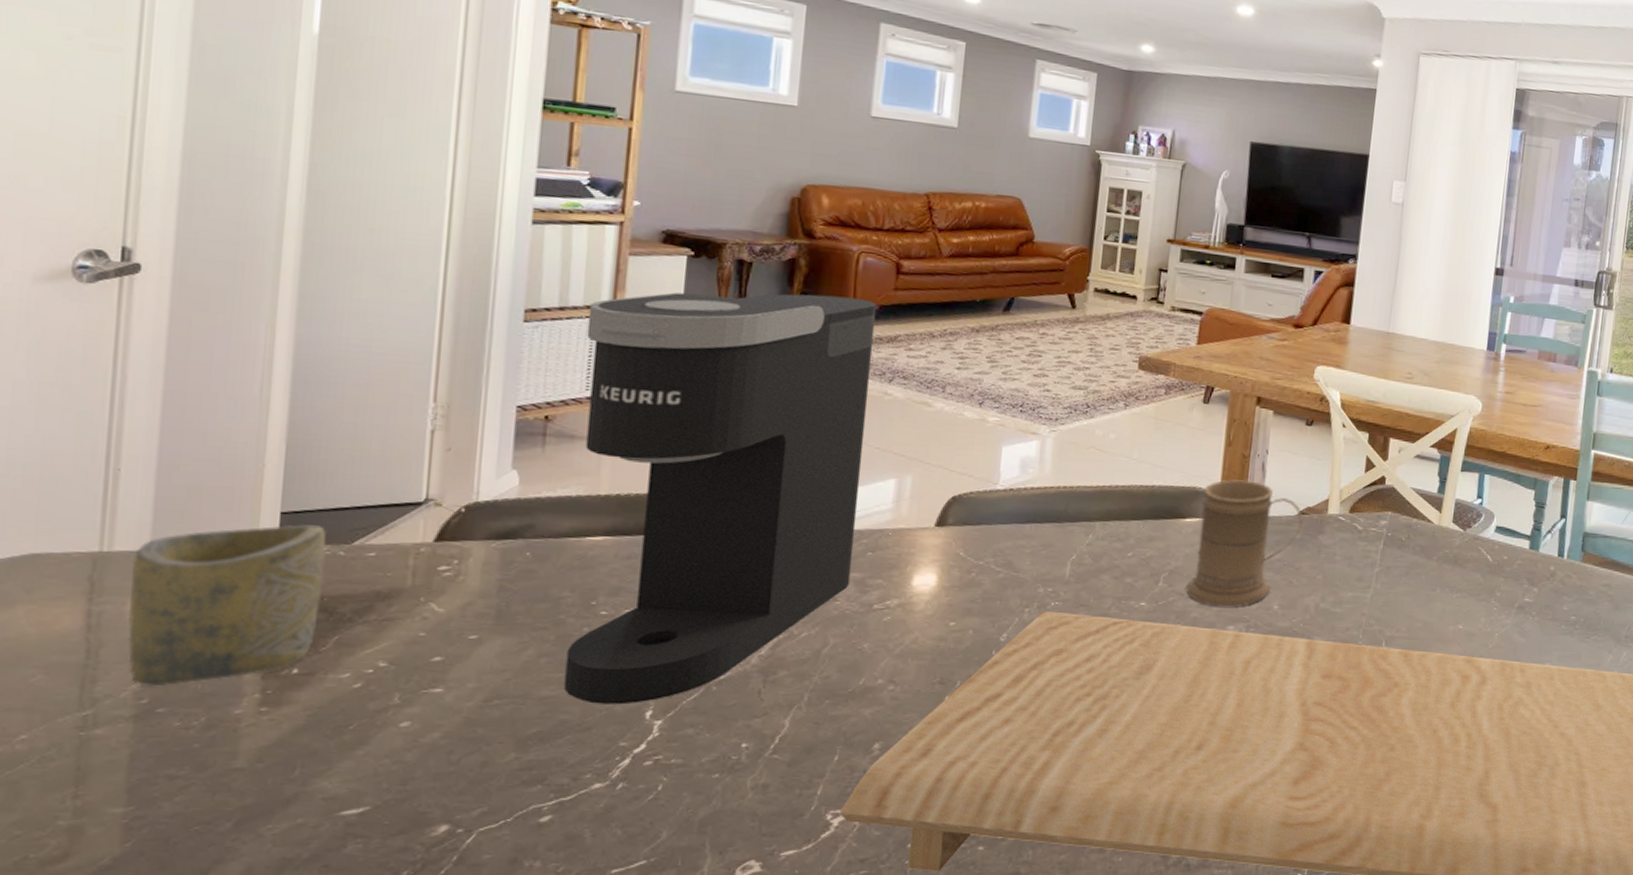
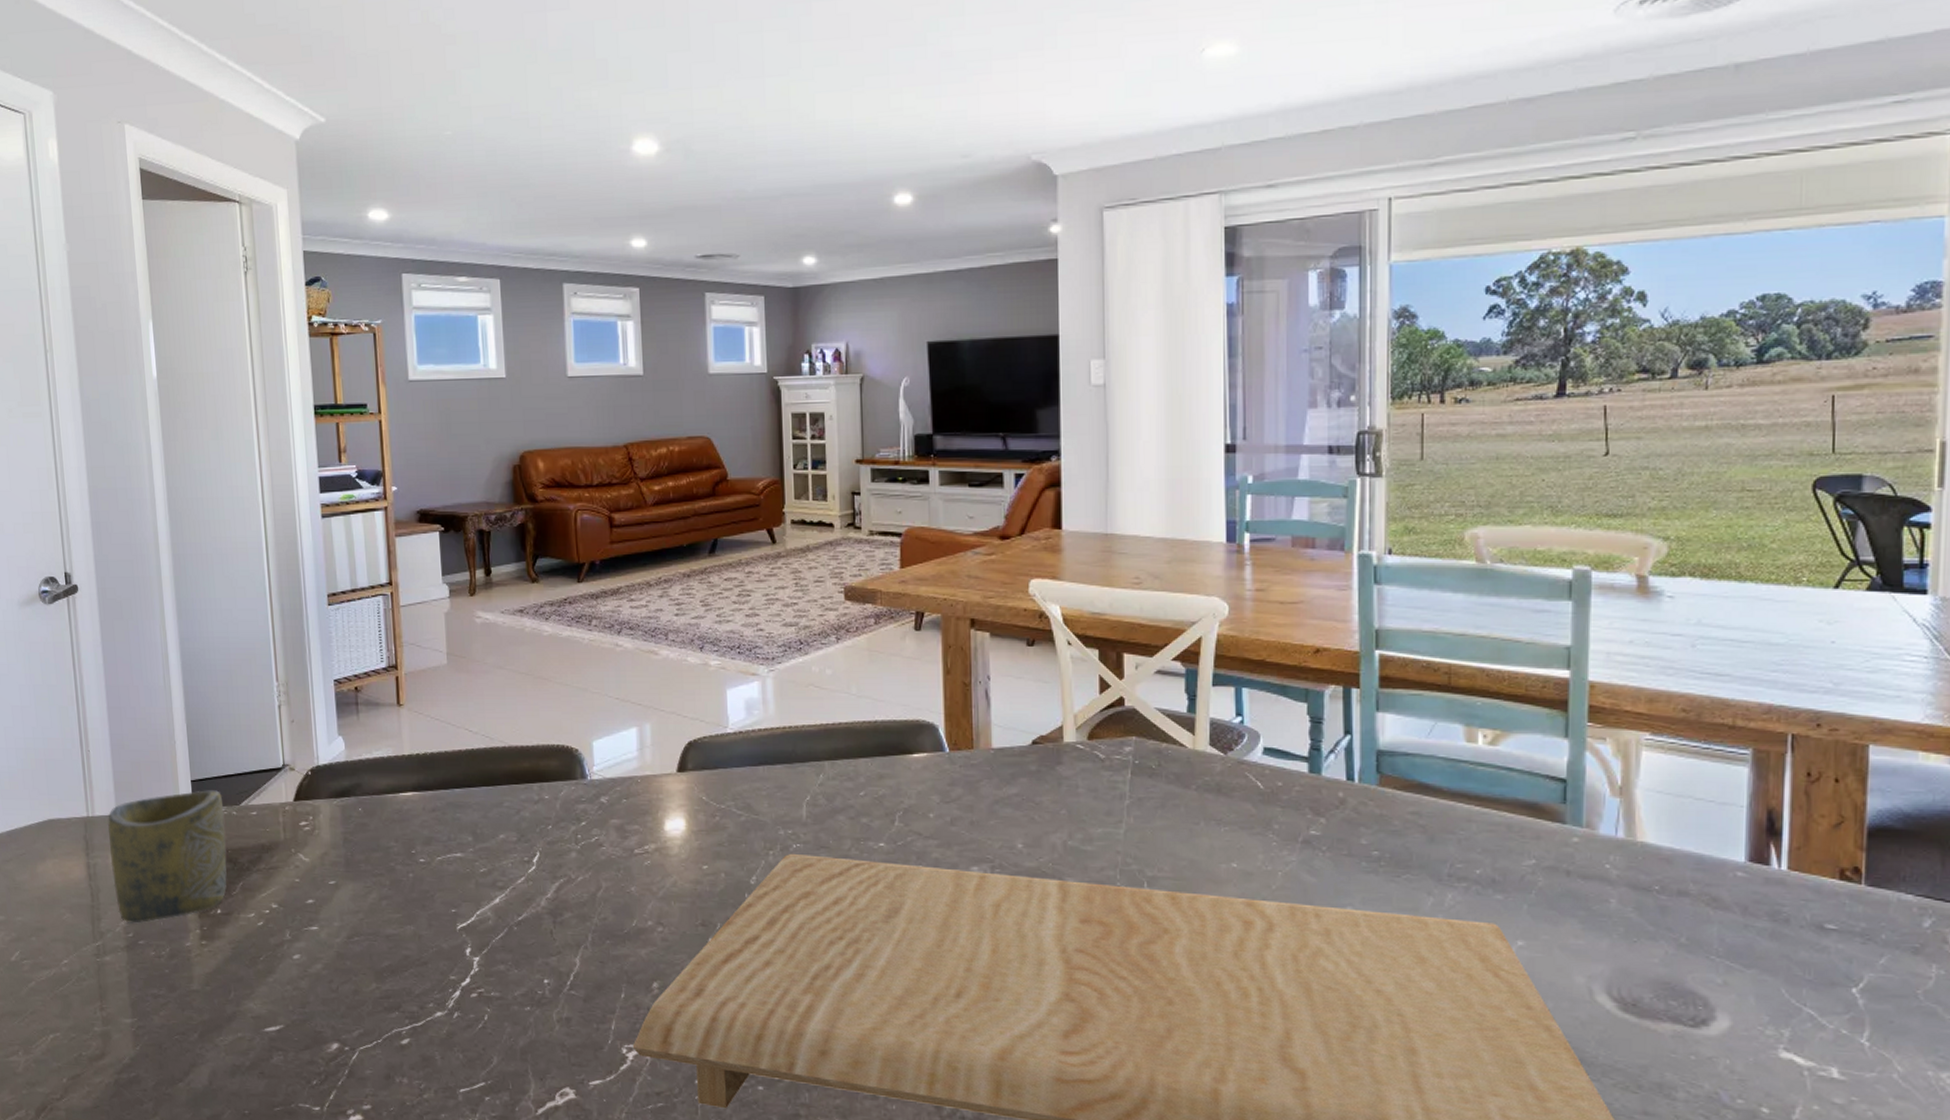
coffee maker: present [563,292,877,705] -> none [373,555,612,942]
mug: present [1186,479,1303,607] -> none [923,709,1037,847]

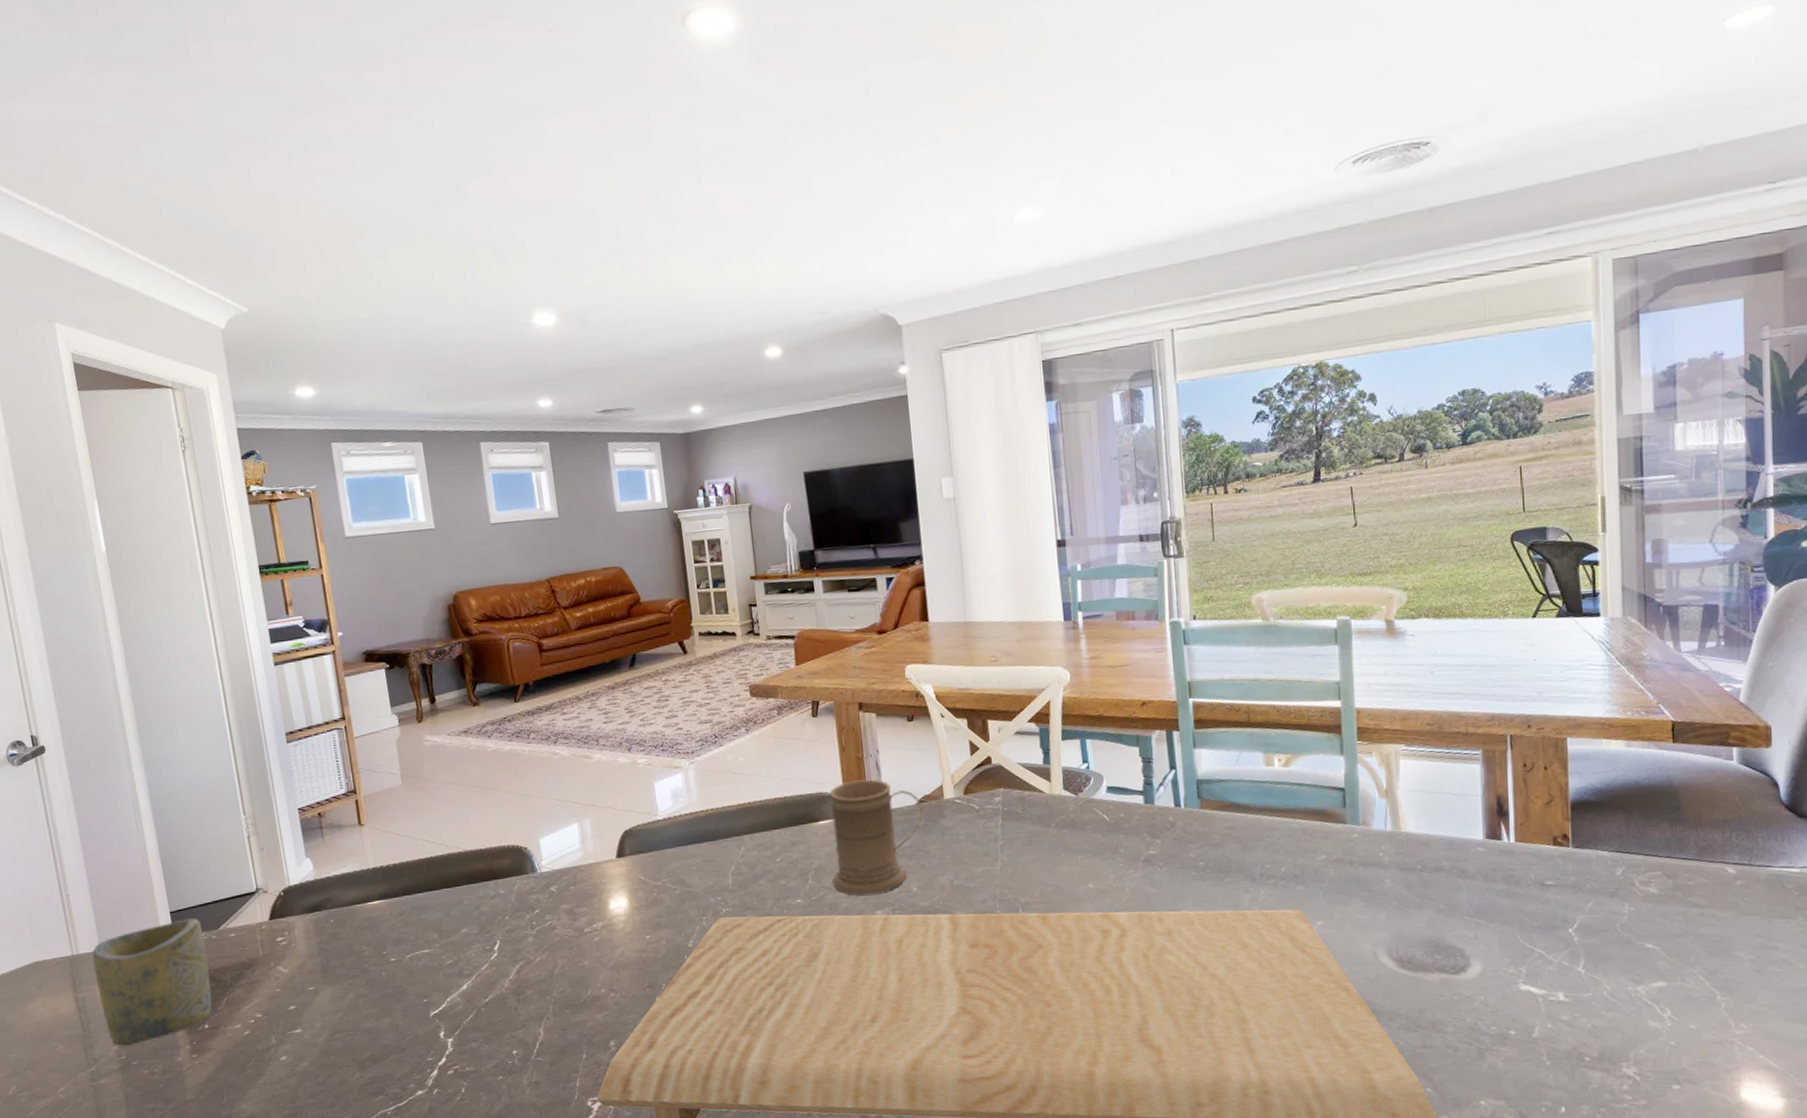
mug: none [923,709,1037,847] -> present [828,778,923,895]

